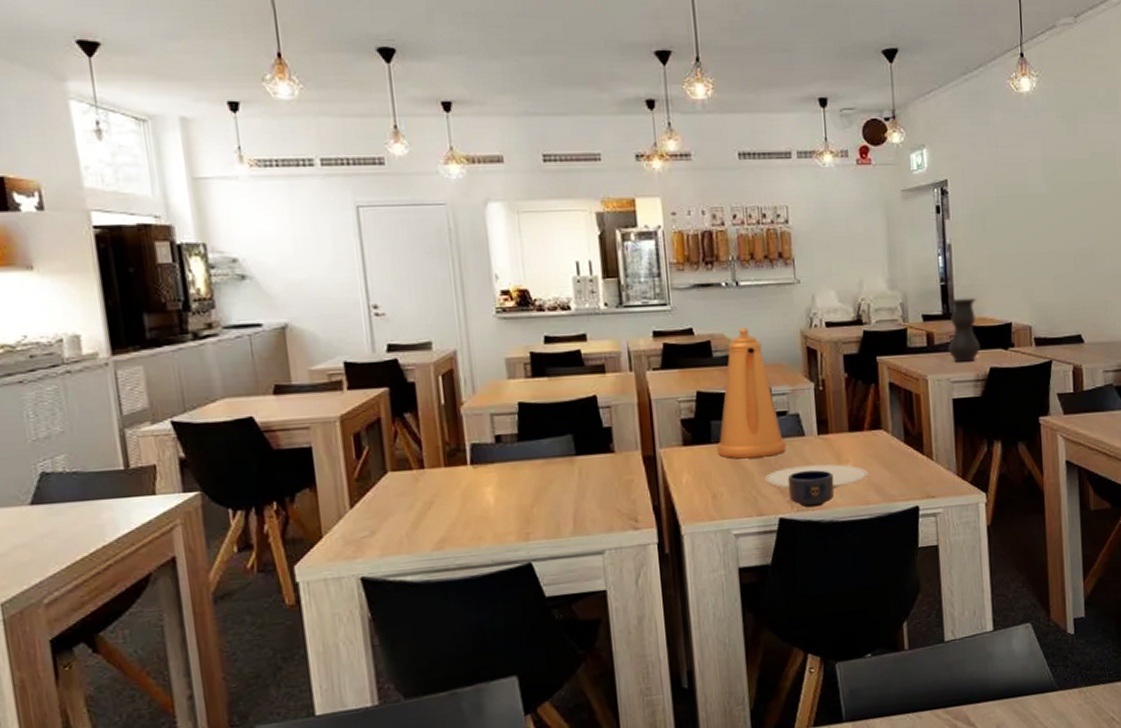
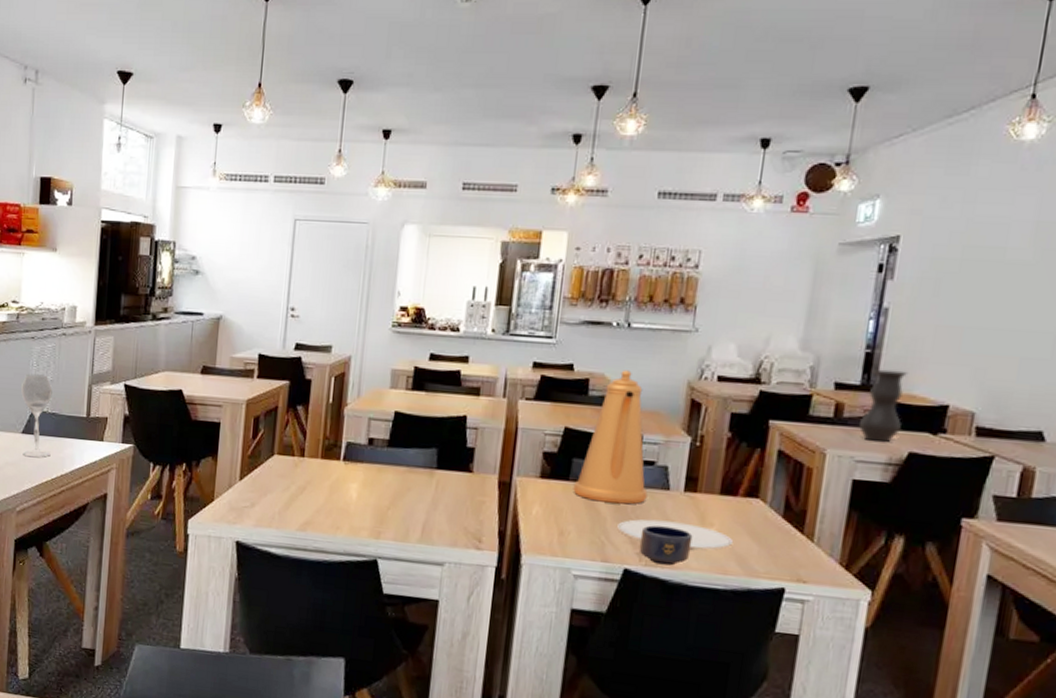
wineglass: none [16,426,82,534] -> present [21,374,53,458]

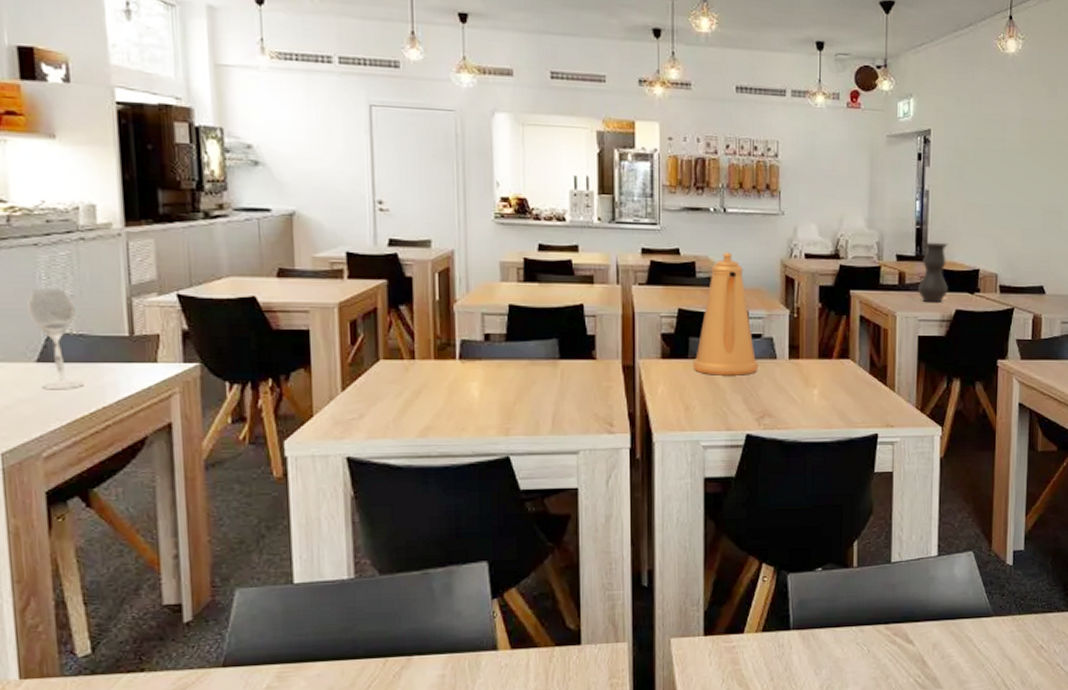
plate: present [617,519,734,550] -> none [736,387,834,410]
mug: present [638,525,693,566] -> none [757,392,800,427]

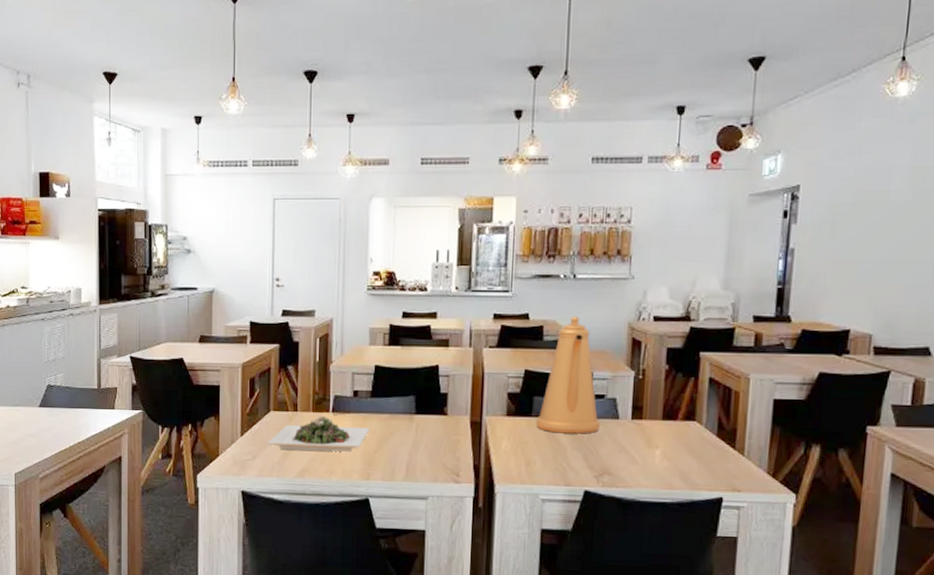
wineglass: present [27,289,84,390] -> none [36,352,67,428]
salad: none [377,364,507,405] -> present [267,416,370,452]
vase: present [917,242,949,304] -> none [775,302,815,366]

